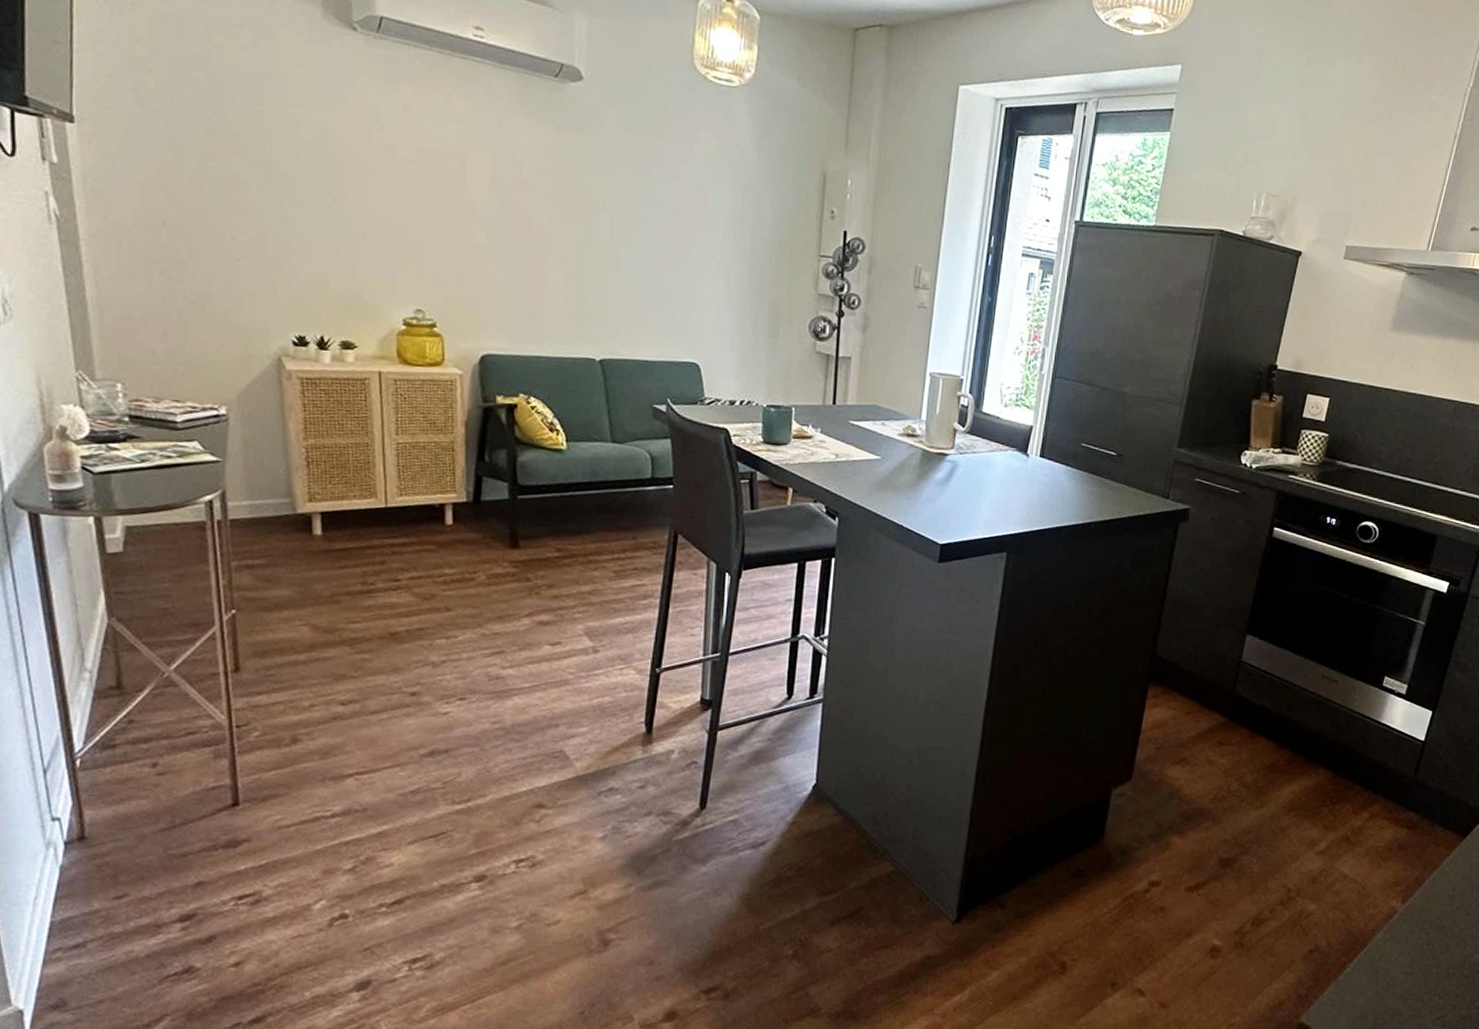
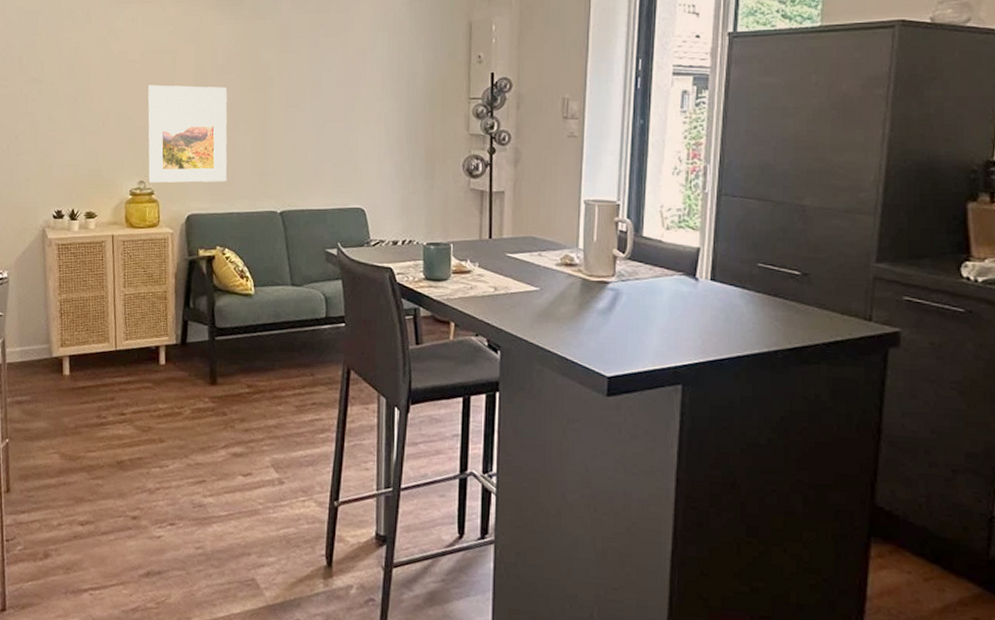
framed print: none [426,192,535,320] -> present [147,84,228,183]

